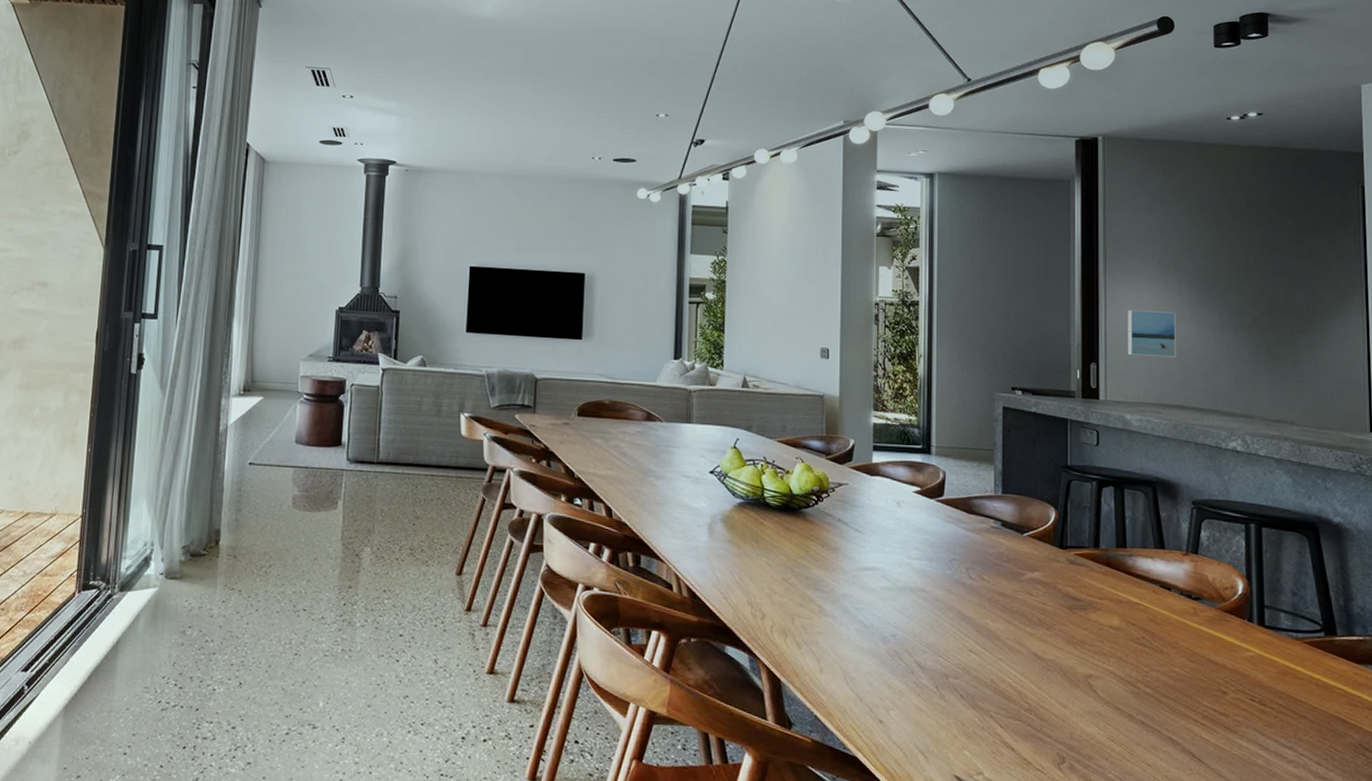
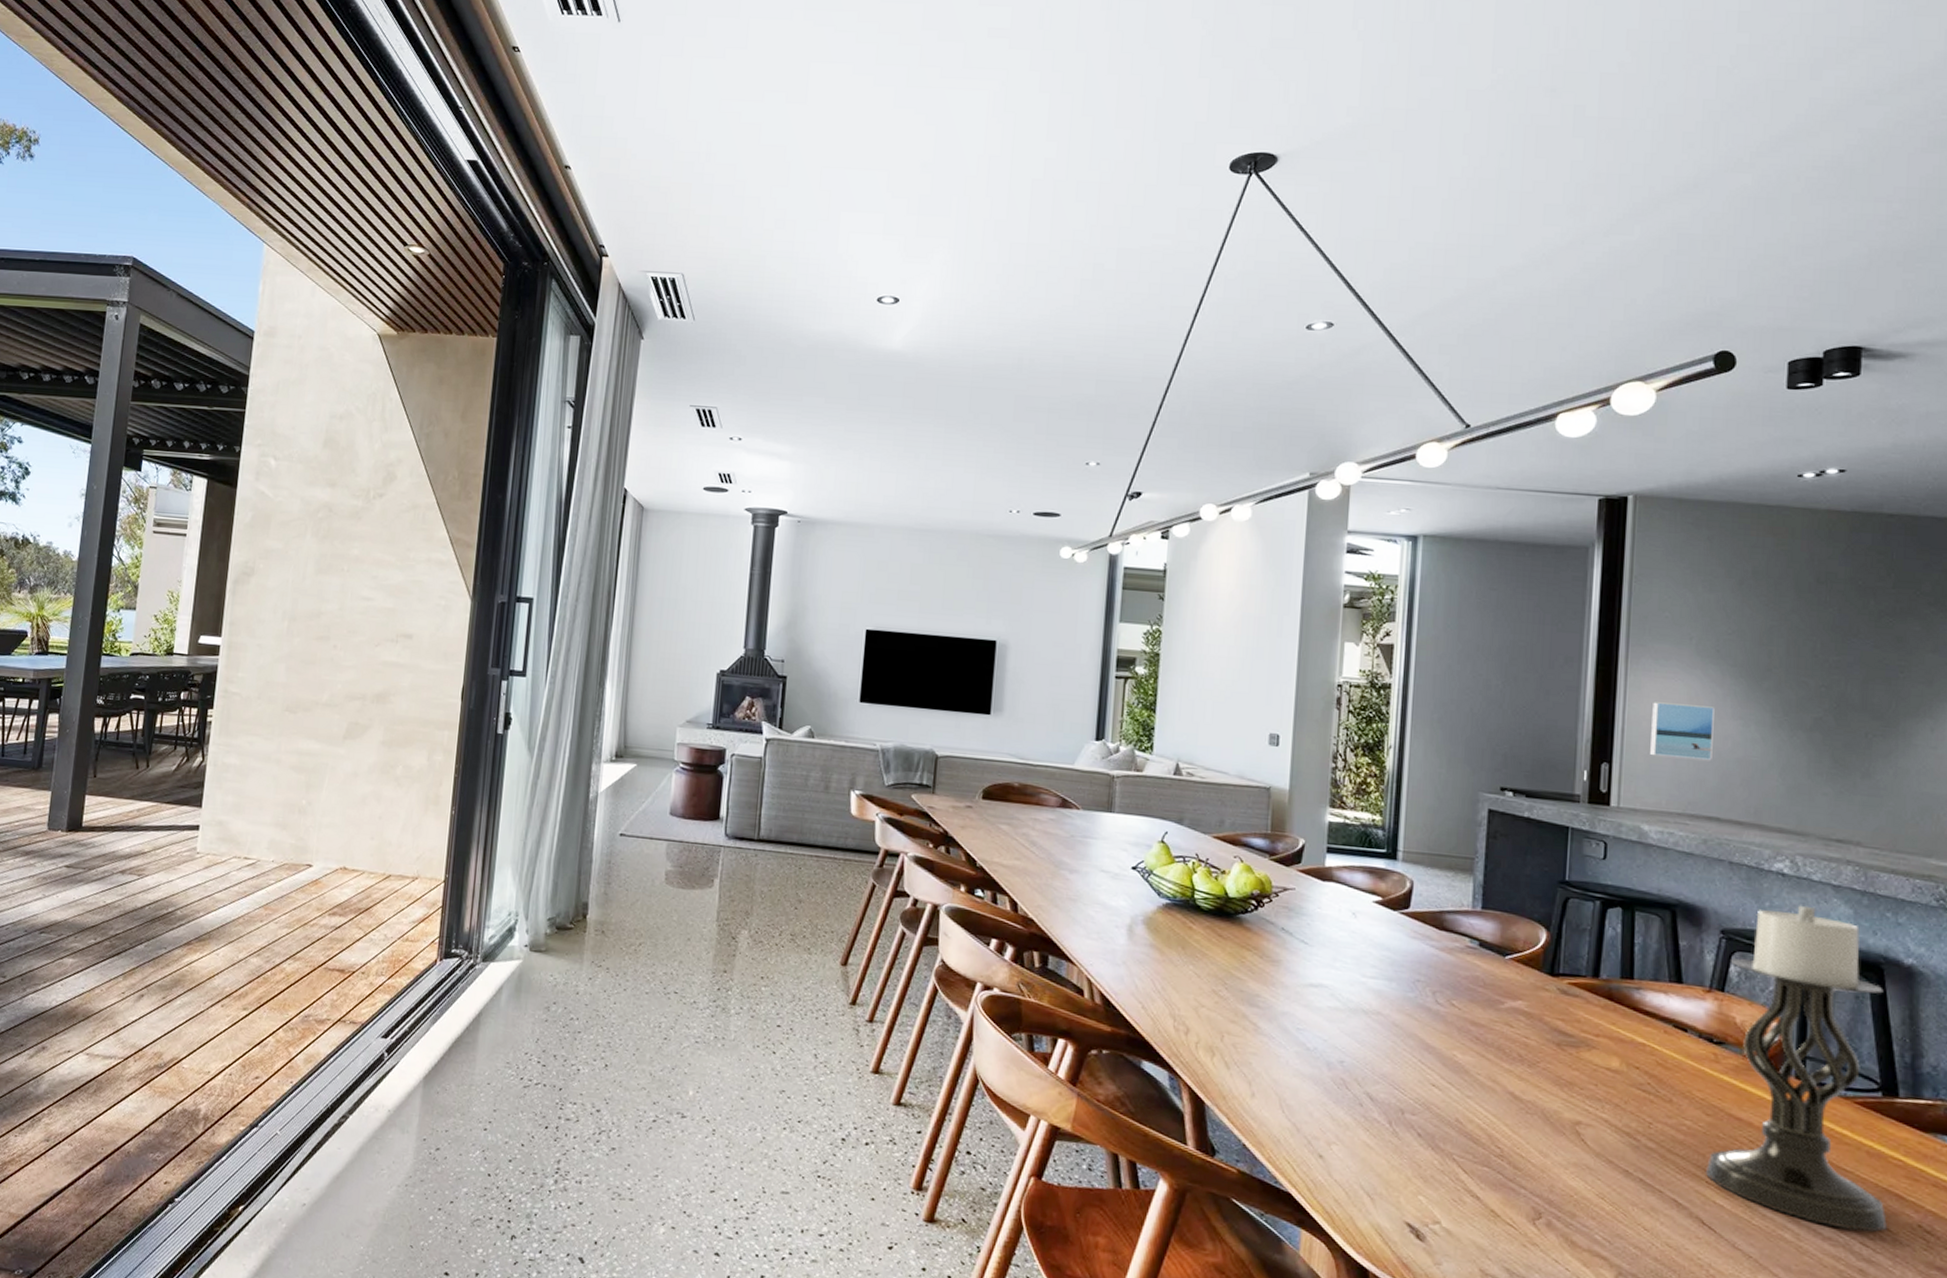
candle holder: none [1193,477,1336,754] -> present [1706,905,1887,1233]

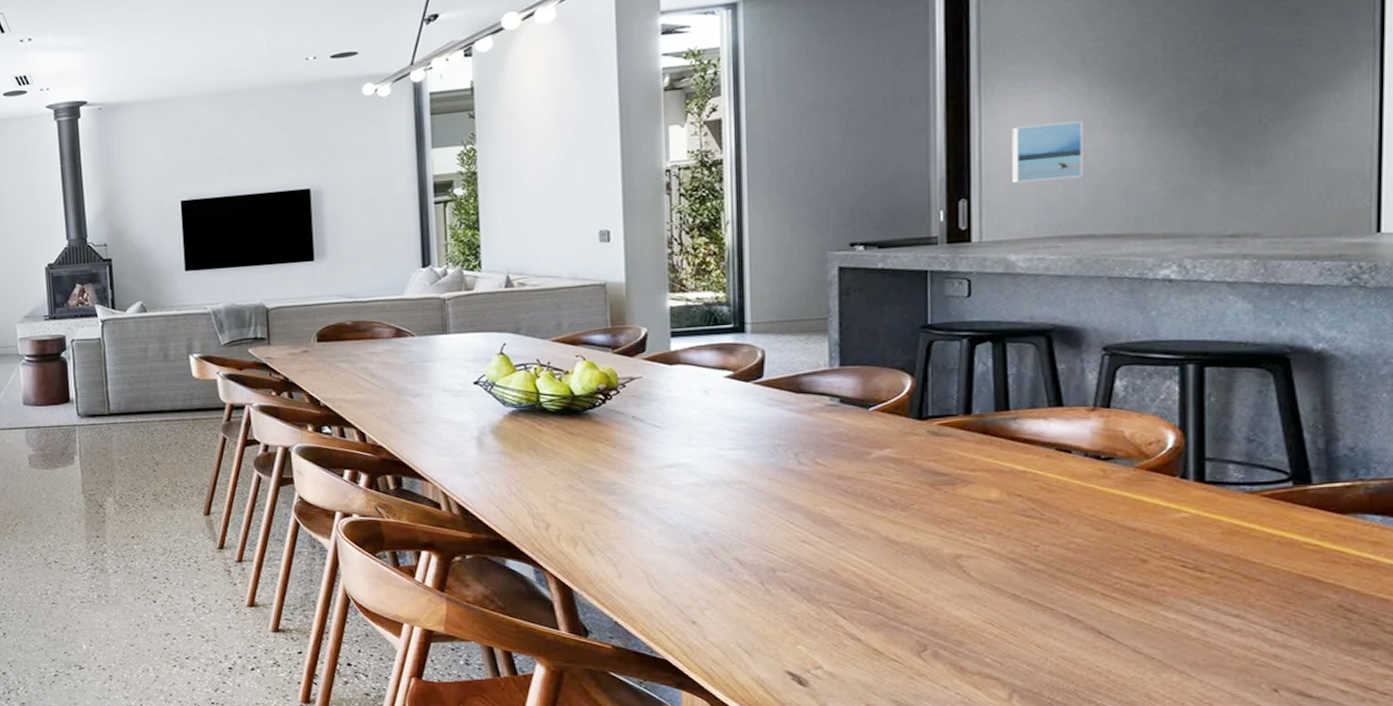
candle holder: present [1706,905,1887,1233] -> none [1100,308,1303,620]

